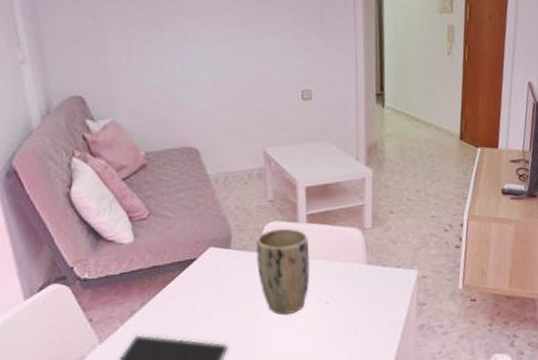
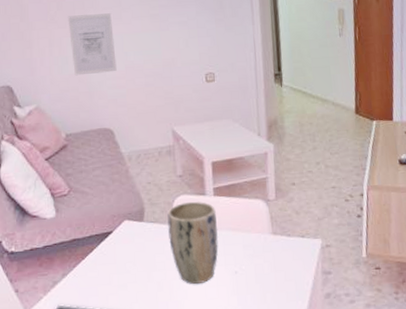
wall art: none [148,18,204,88] -> present [67,13,117,76]

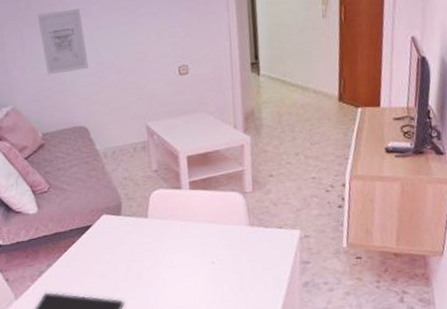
plant pot: present [167,201,219,284] -> none [144,195,195,274]

